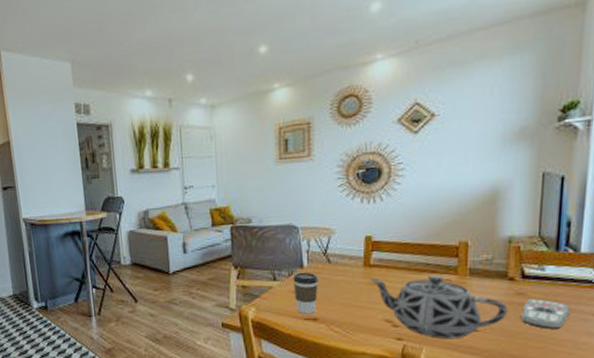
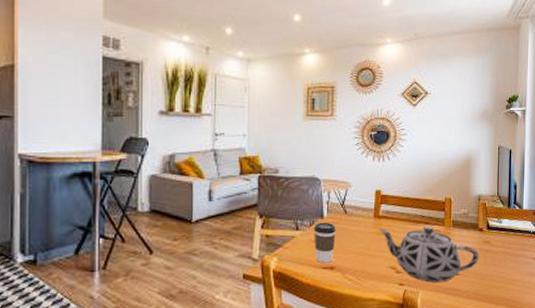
remote control: present [521,299,571,330] -> none [488,246,519,272]

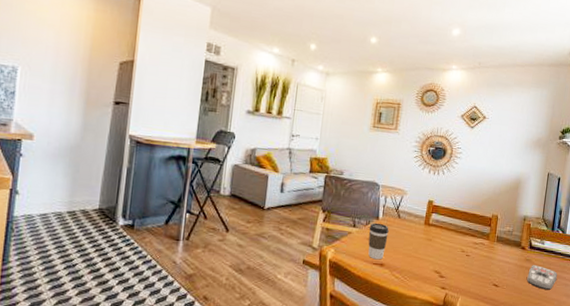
teapot: present [378,226,479,283] -> none [426,234,520,292]
remote control: none [488,246,519,272] -> present [527,265,558,291]

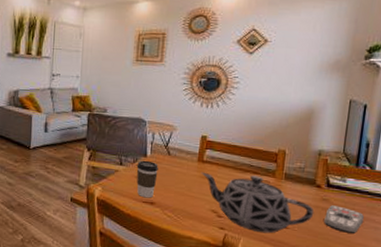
teapot: none [426,234,520,292] -> present [201,172,314,234]

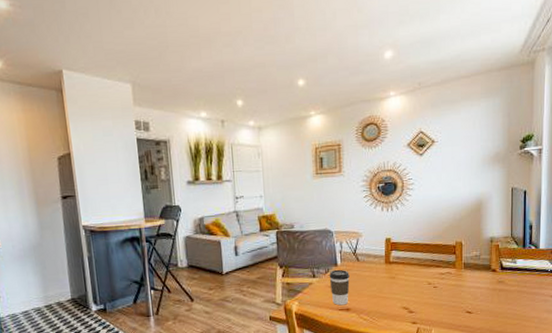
teapot: present [201,172,314,234] -> none [389,269,493,321]
remote control: present [324,205,365,234] -> none [502,285,536,310]

